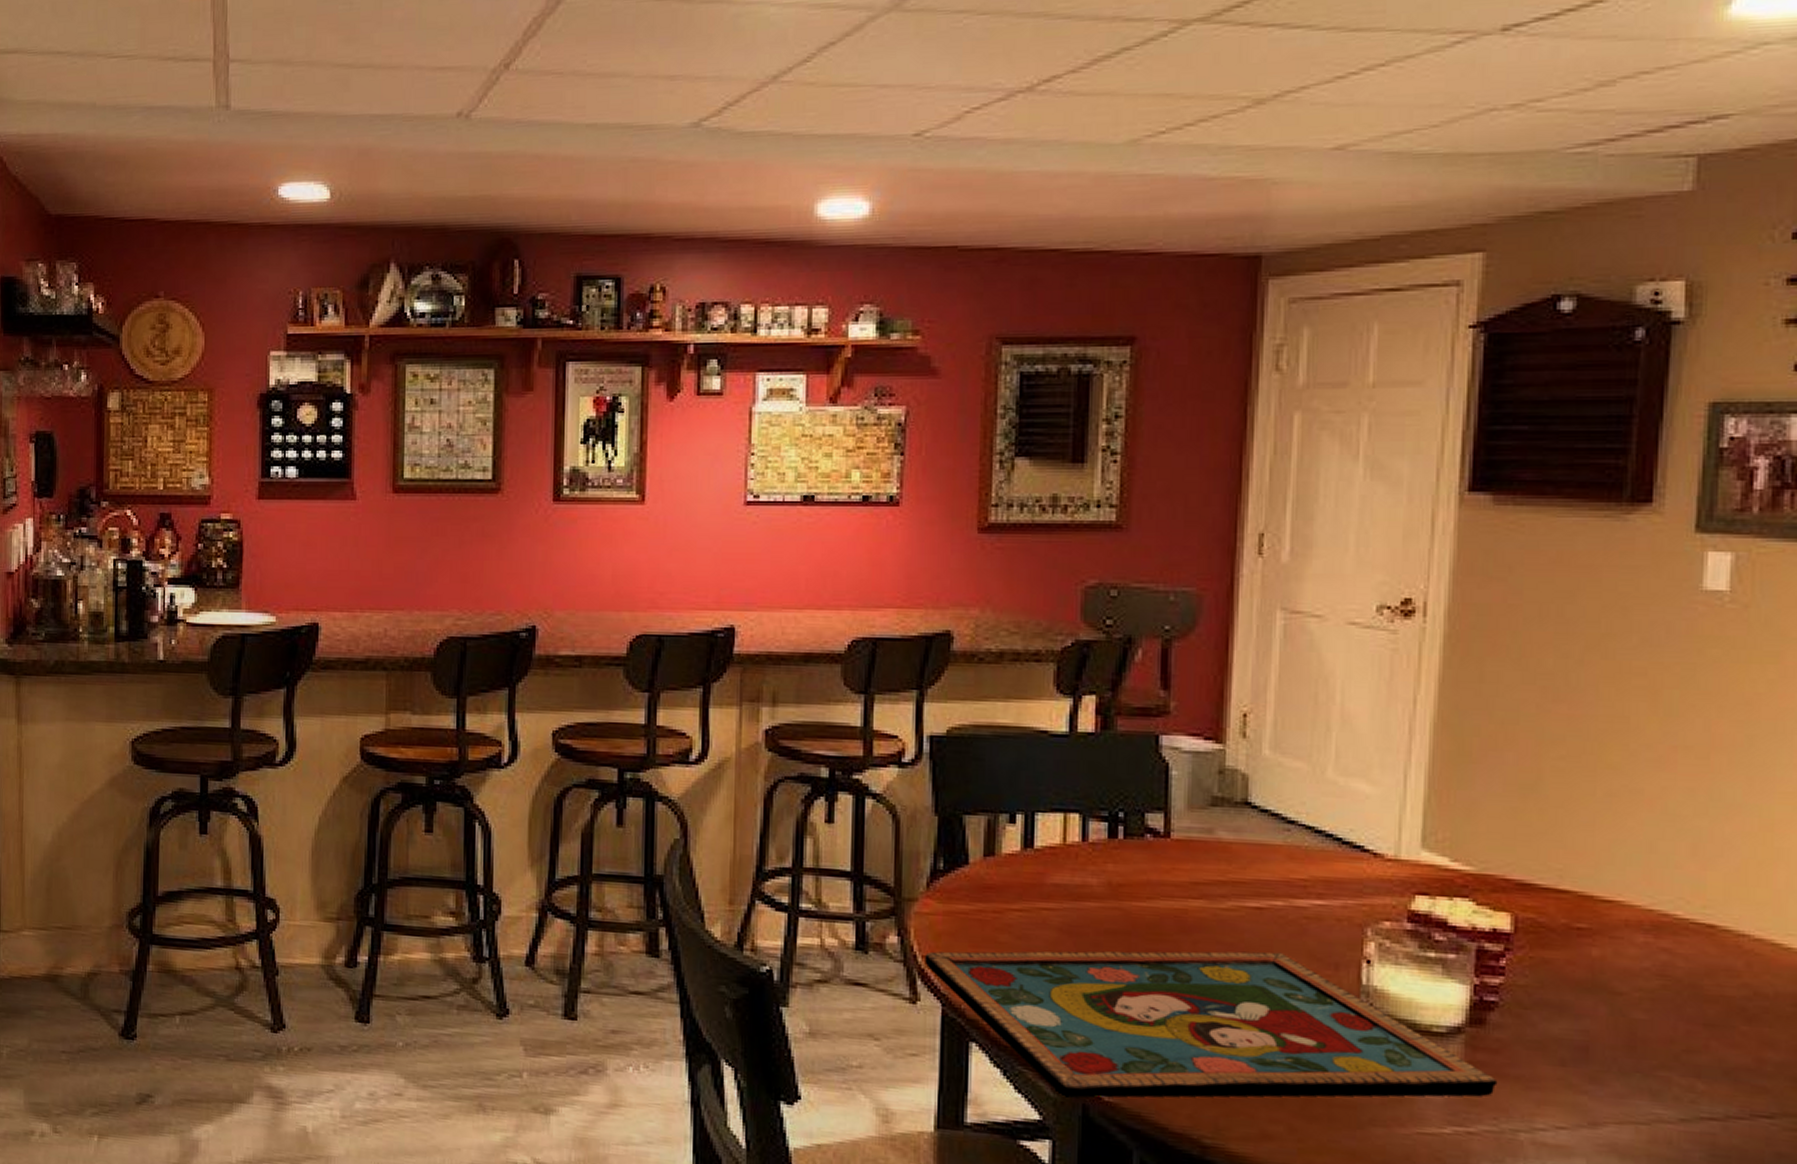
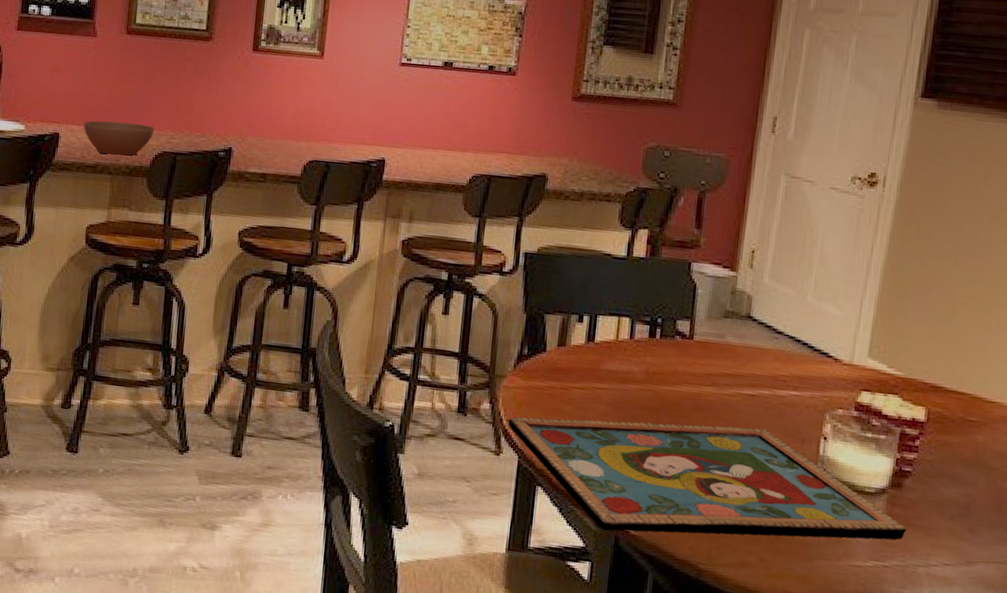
bowl: none [347,603,436,646] -> present [83,120,154,156]

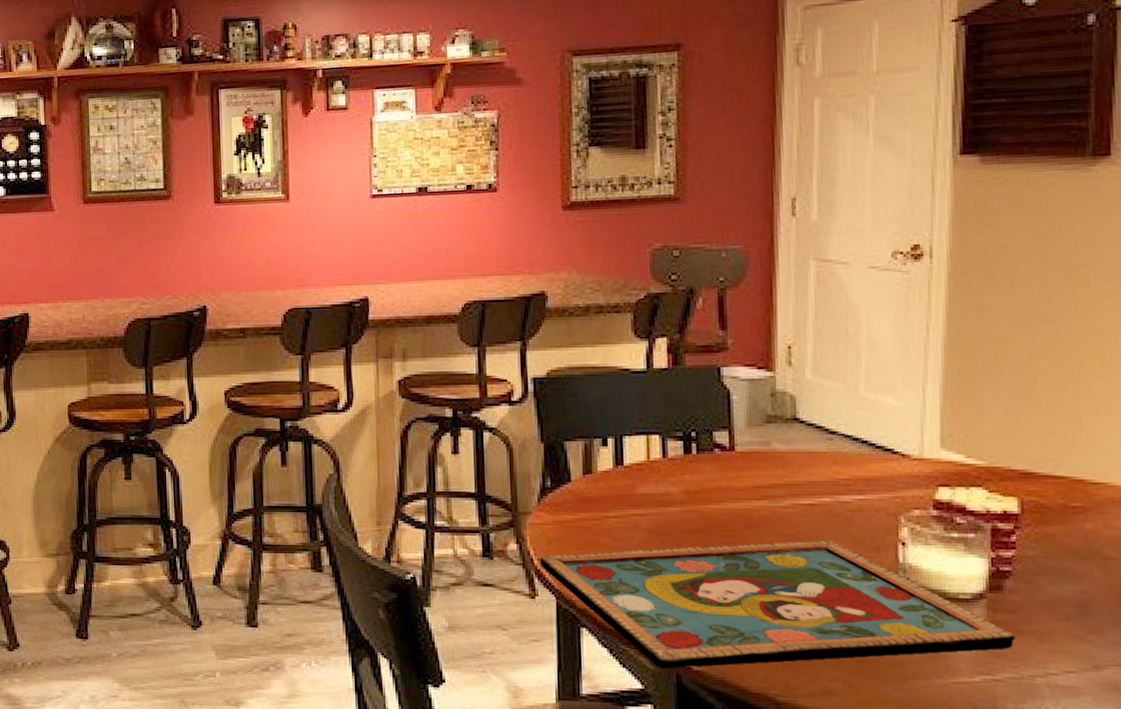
bowl: present [83,120,154,156] -> none [52,293,124,329]

